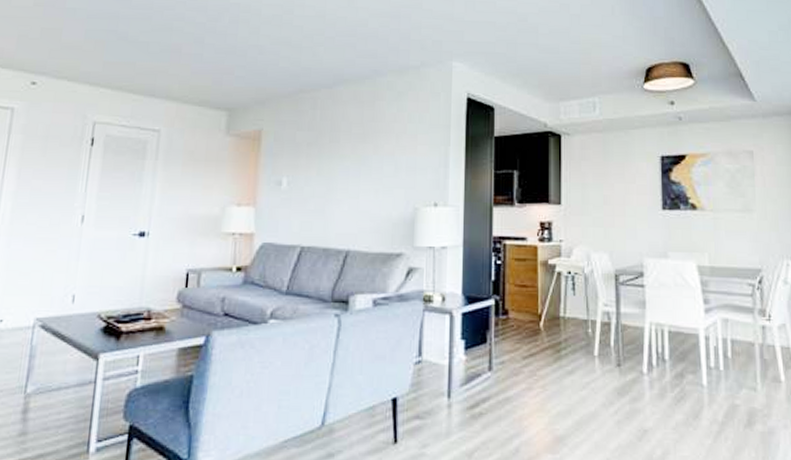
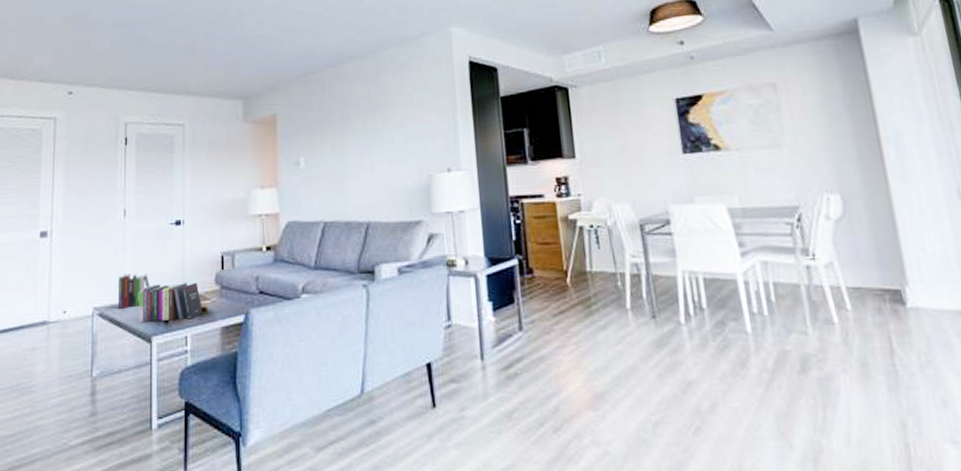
books: none [63,284,103,323] -> present [117,273,150,310]
books: none [86,298,160,338] -> present [139,282,203,322]

